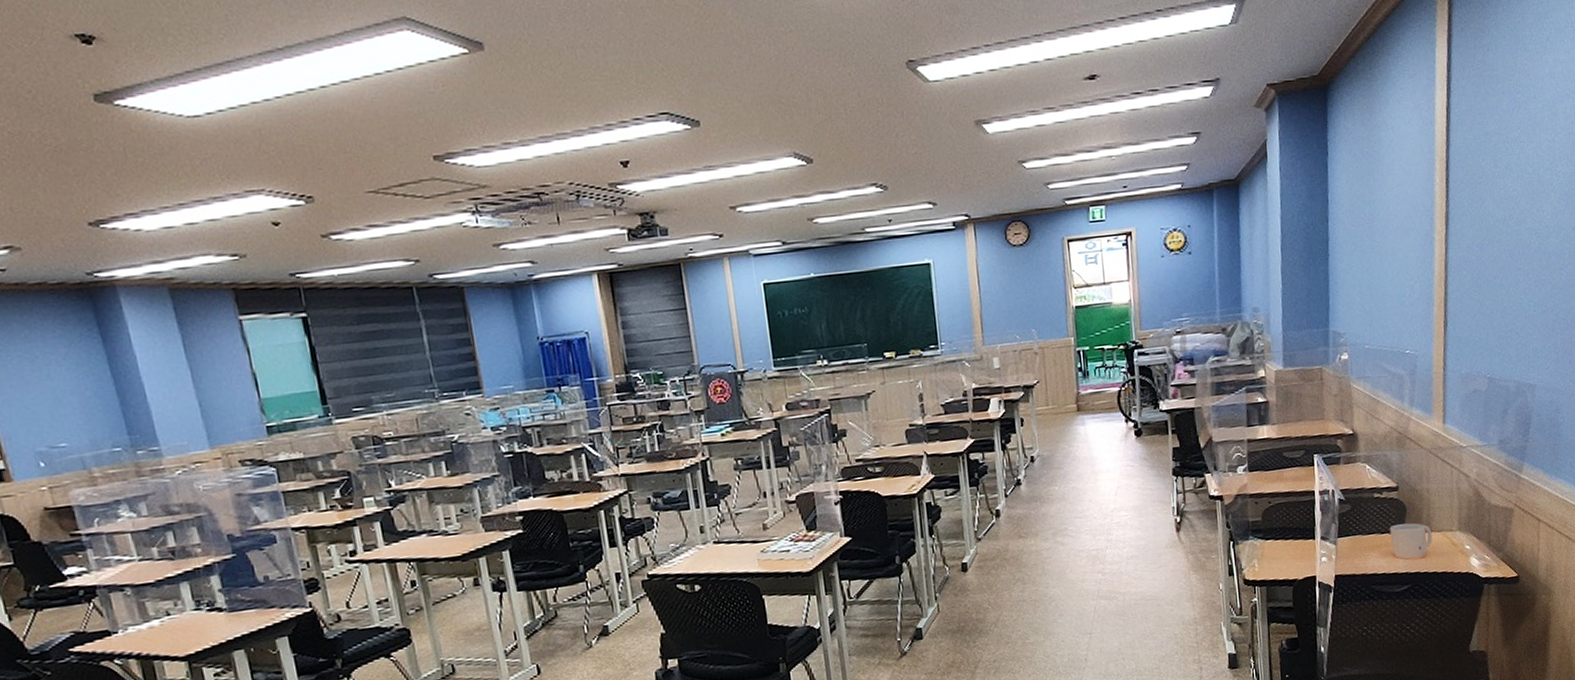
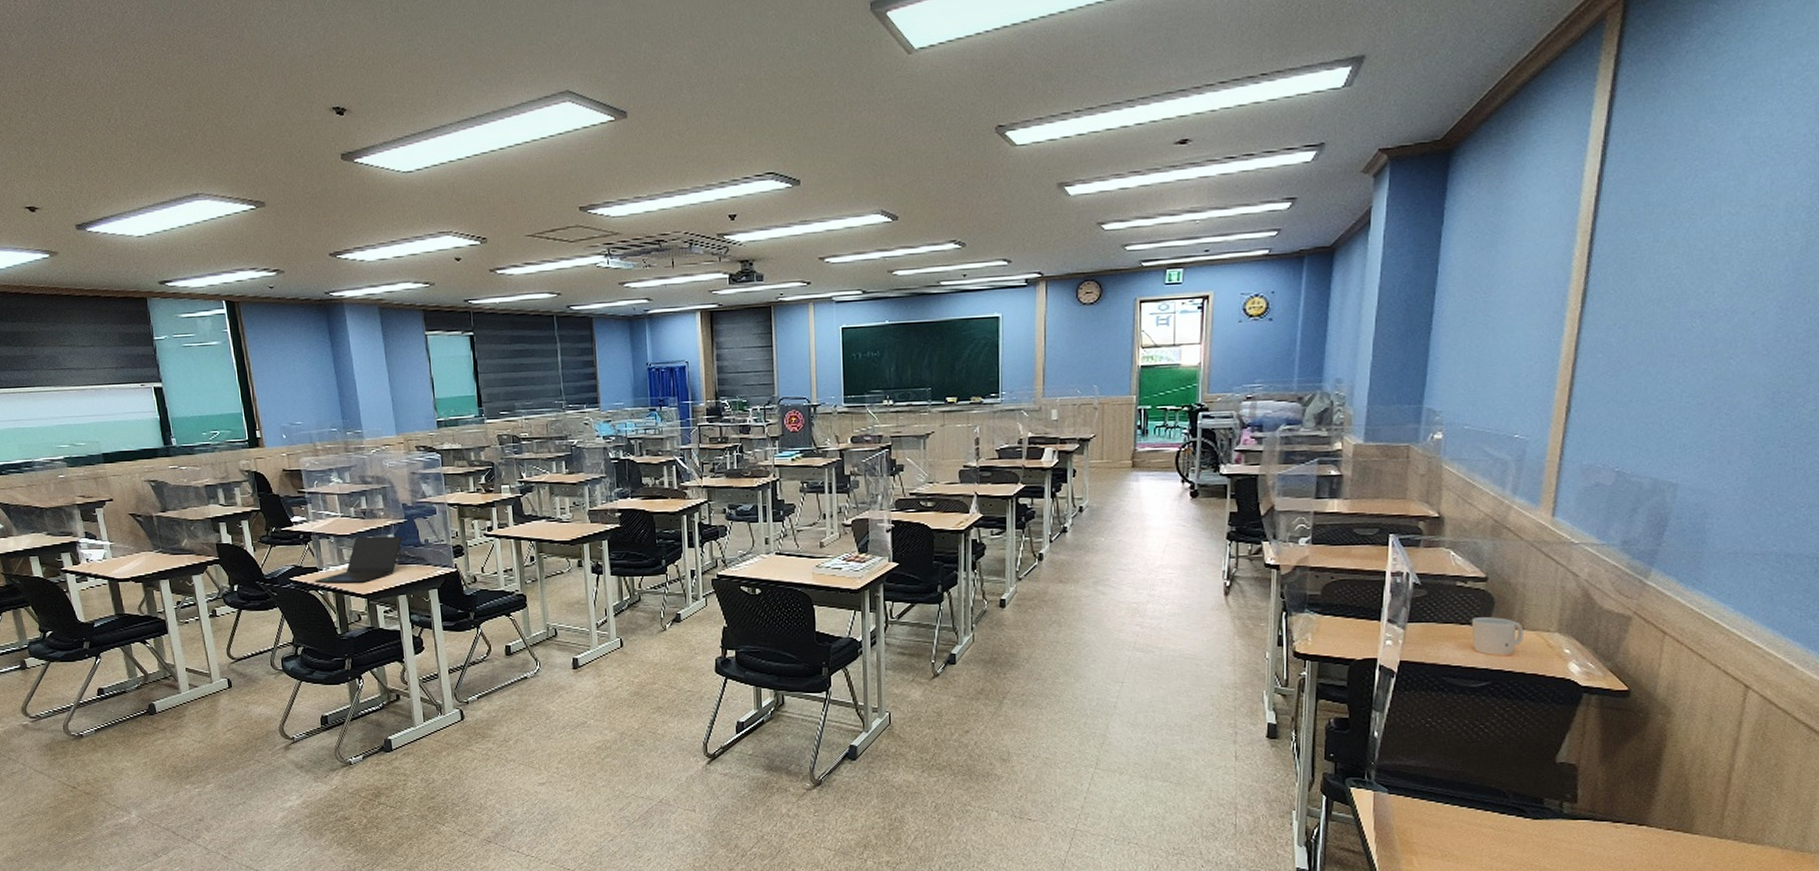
laptop: none [108,575,232,650] -> present [315,536,403,584]

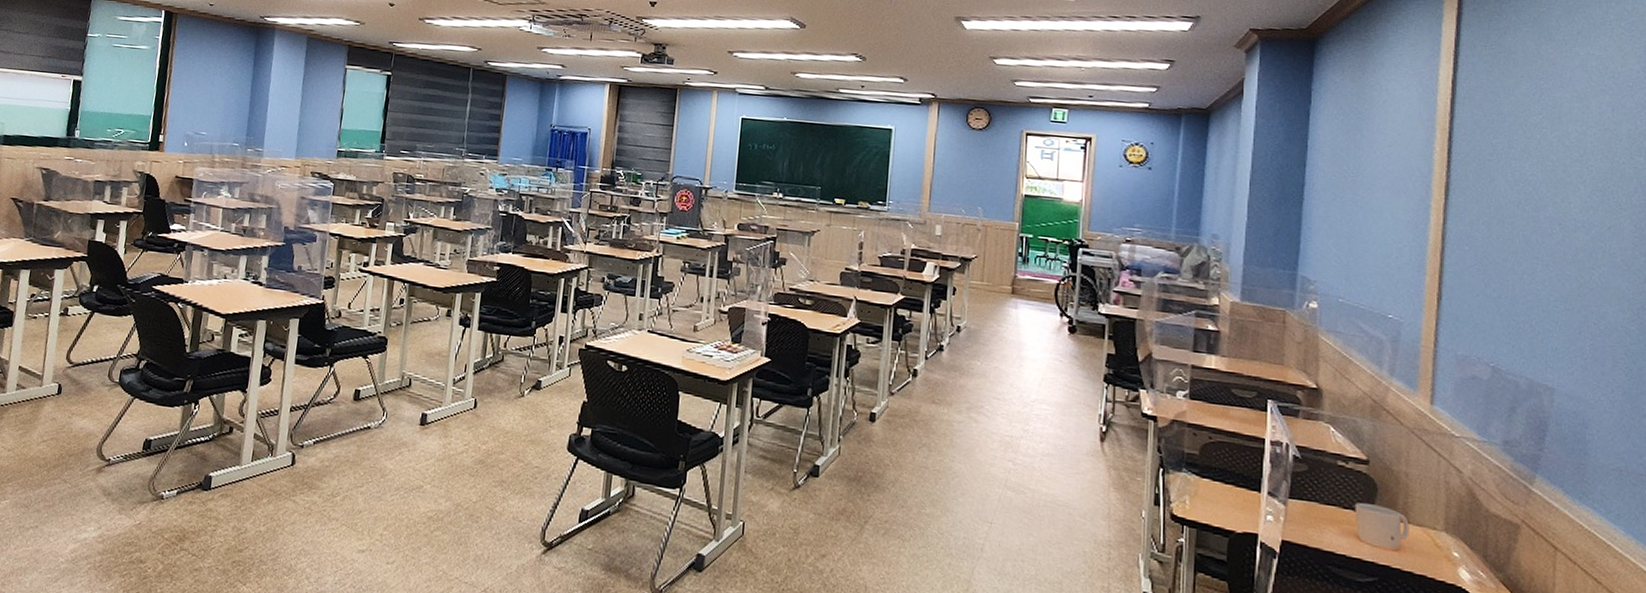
laptop: present [315,536,403,584] -> none [177,253,277,302]

